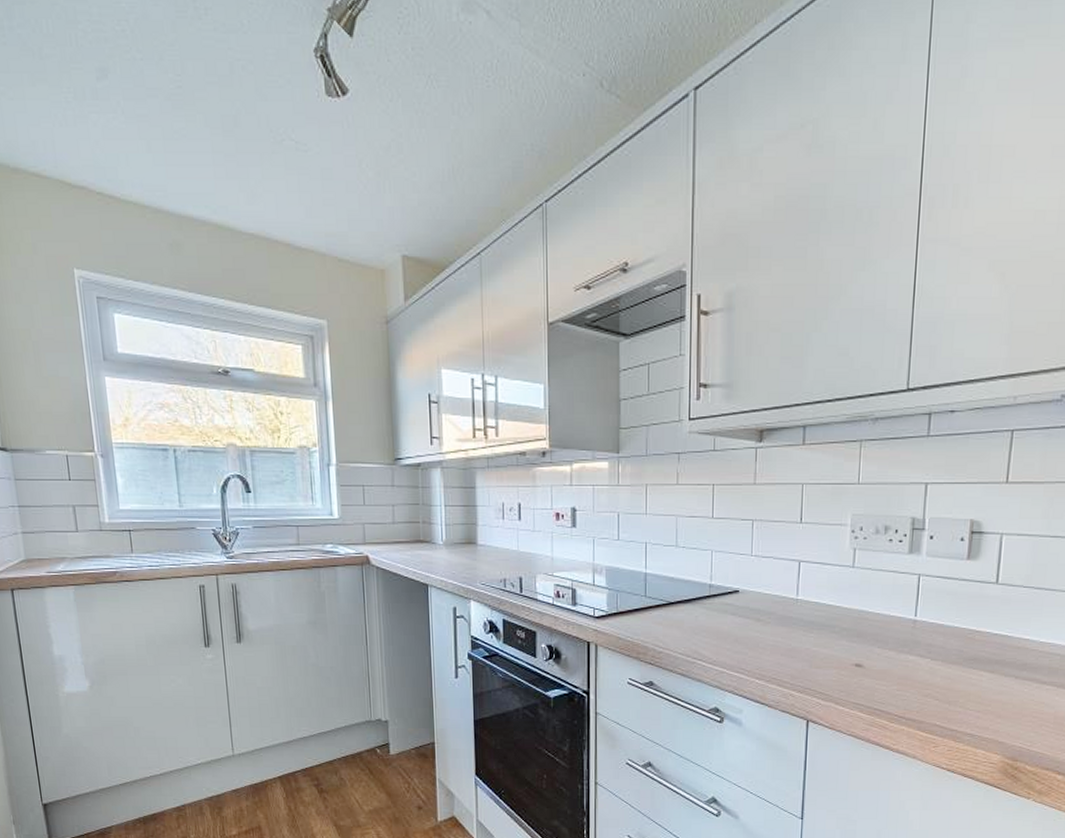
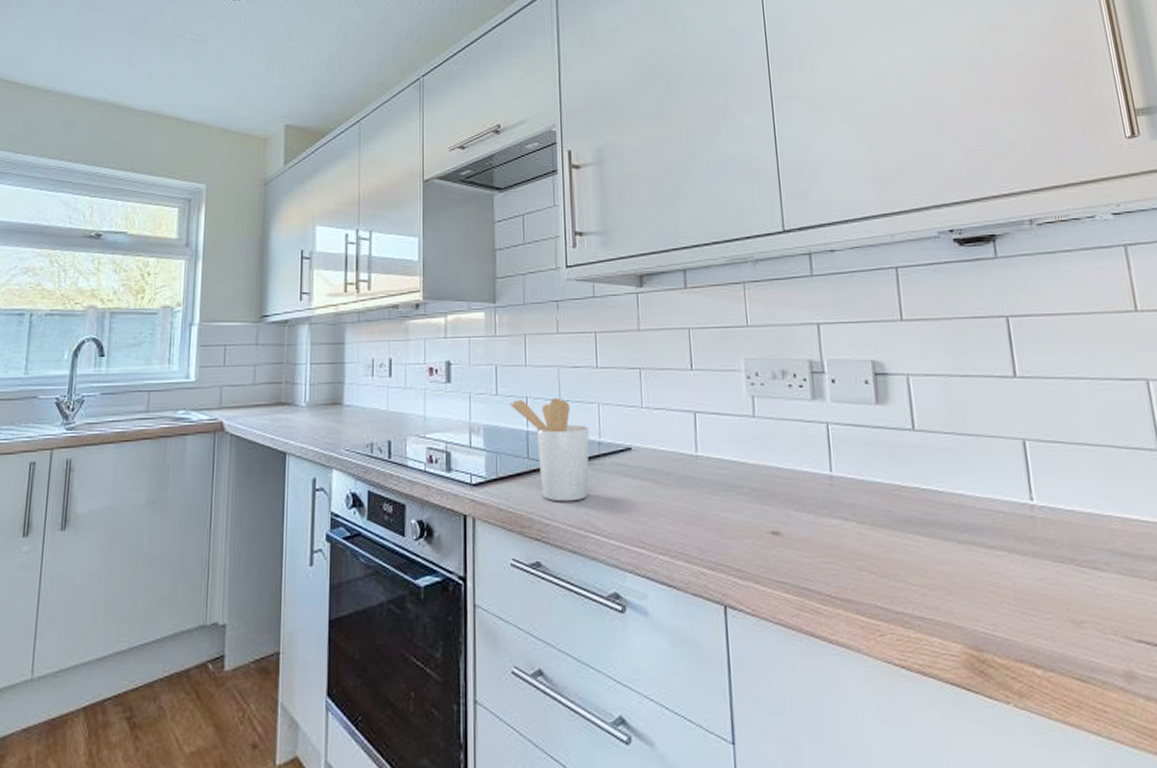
utensil holder: none [630,544,701,634] -> present [510,397,589,502]

